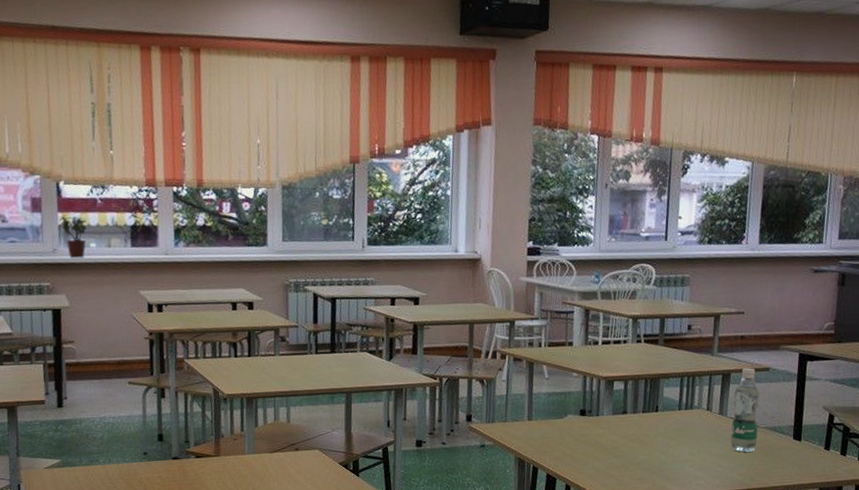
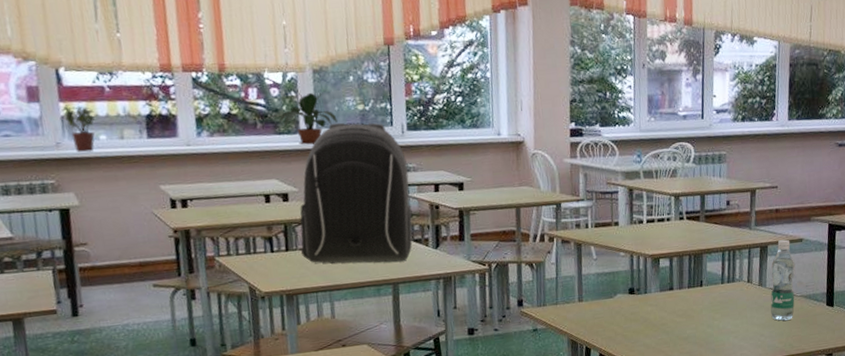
potted plant: none [248,204,303,257] -> present [278,90,338,146]
backpack: none [262,236,369,372] -> present [300,122,413,264]

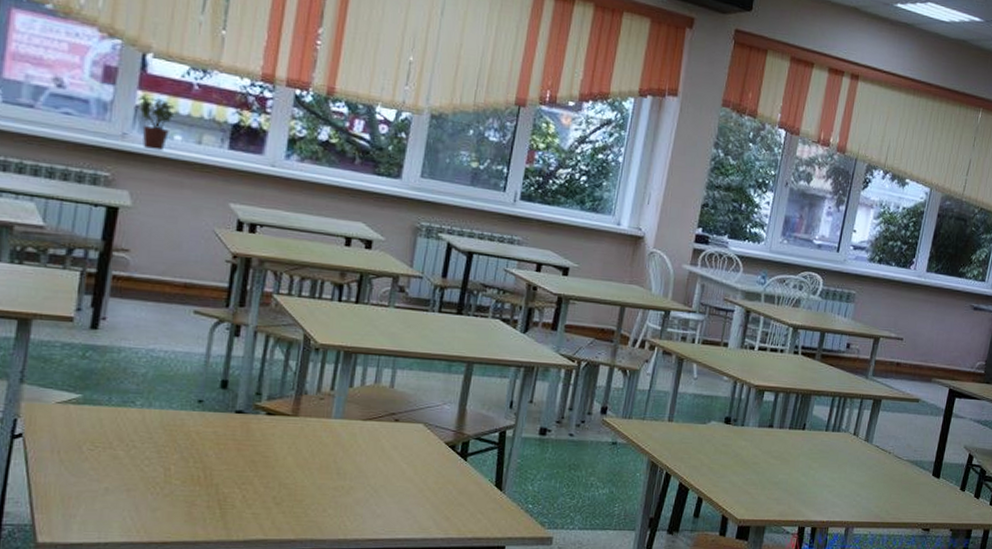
potted plant: present [278,90,338,146] -> none [380,132,446,195]
backpack: present [300,122,413,264] -> none [371,175,512,339]
bottle: present [770,239,796,321] -> none [872,396,907,484]

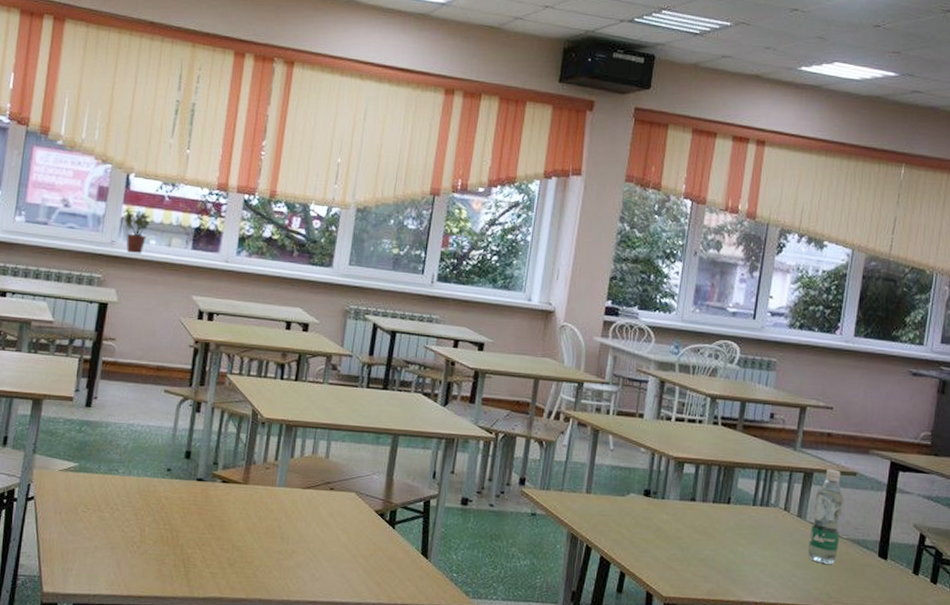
bottle: none [872,396,907,484] -> present [808,469,845,564]

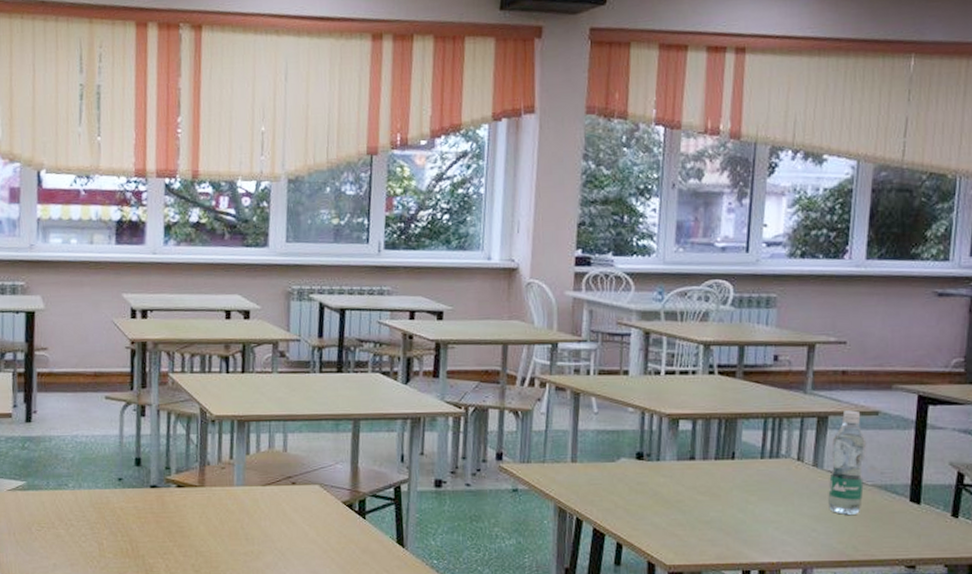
potted plant: present [122,207,151,254] -> none [37,207,68,256]

